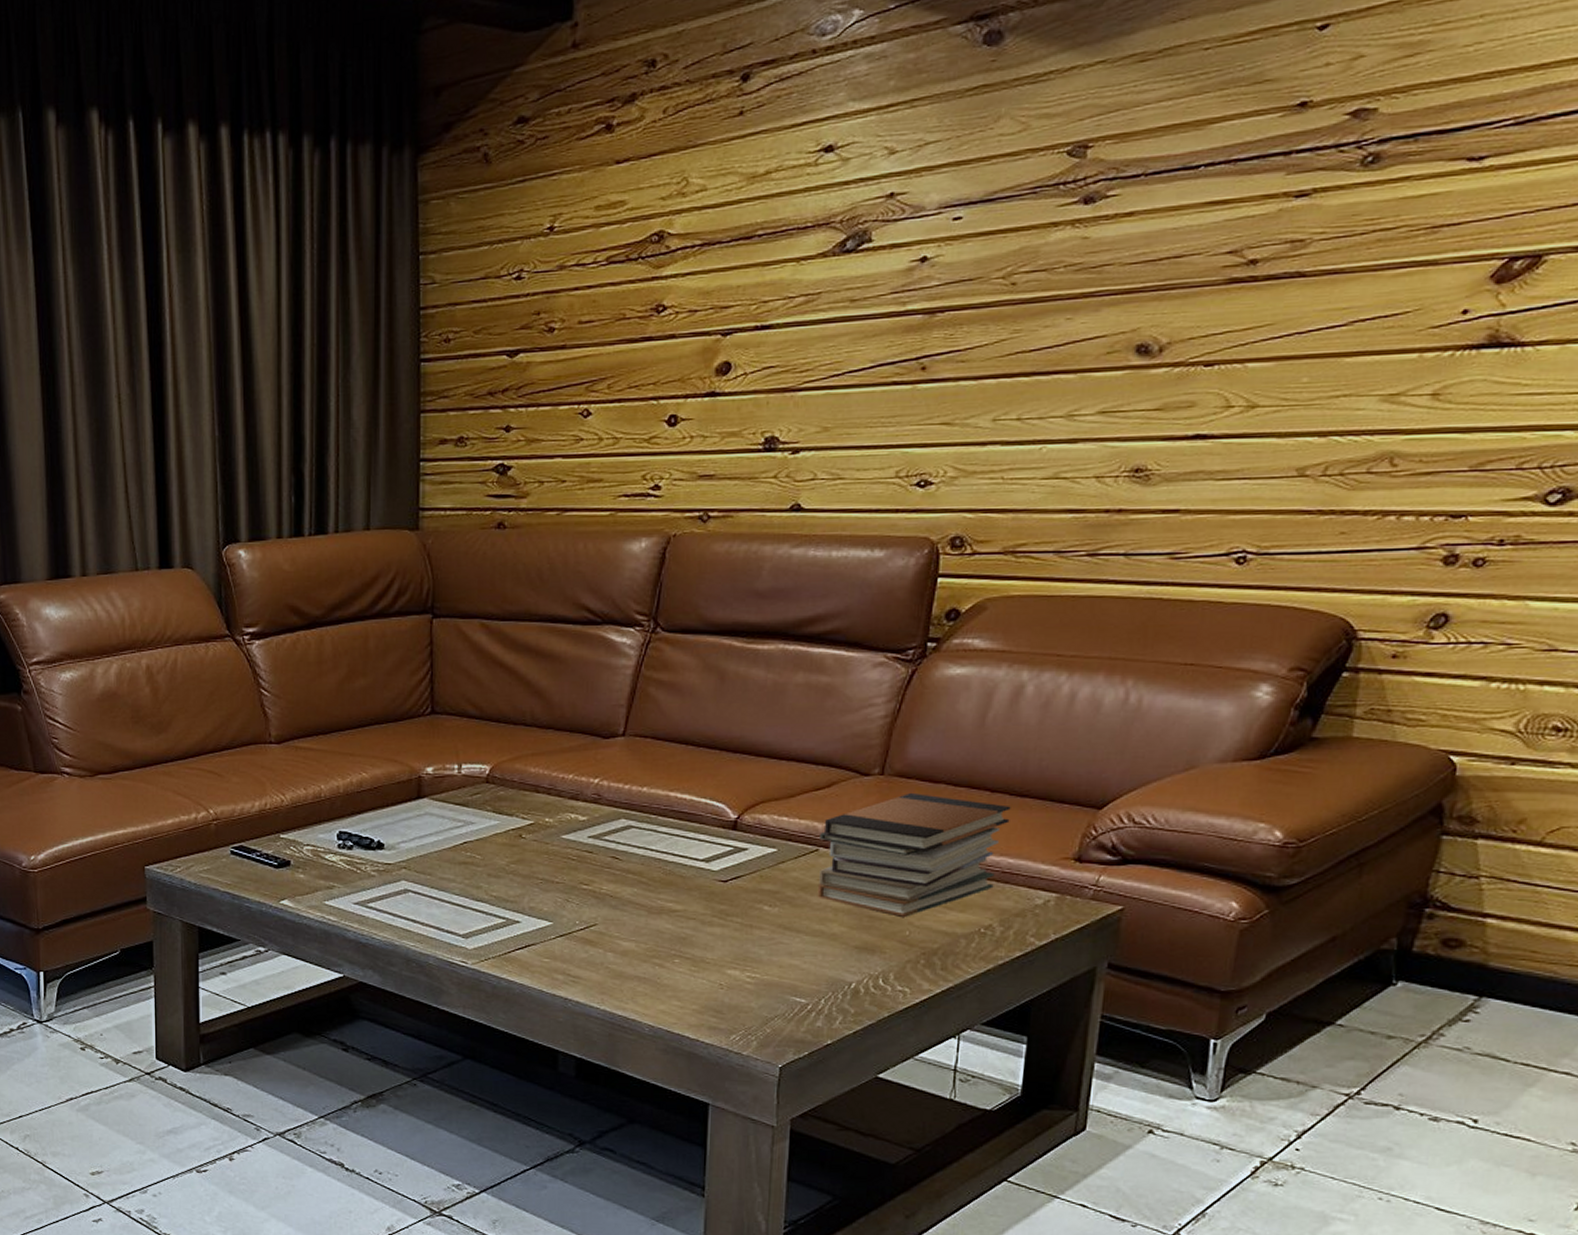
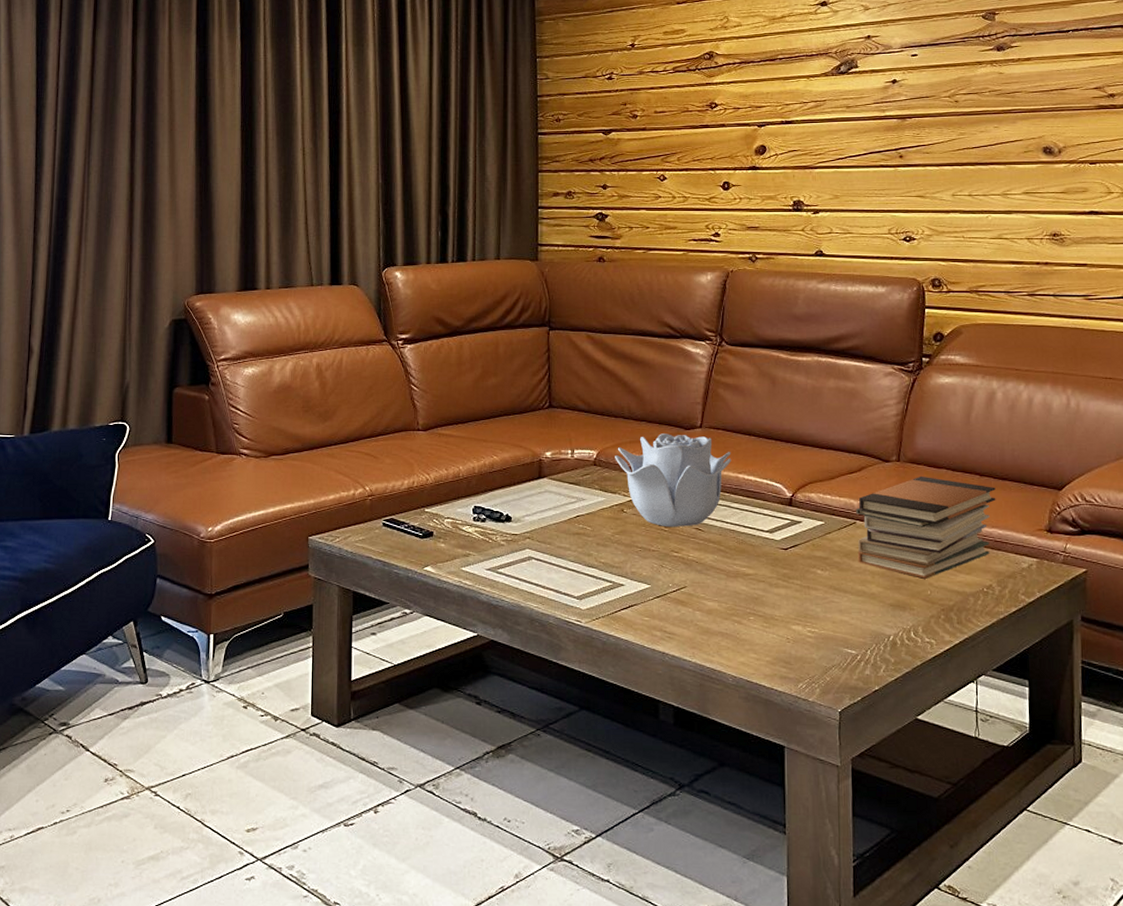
decorative bowl: none [512,743,662,856] -> present [615,433,732,528]

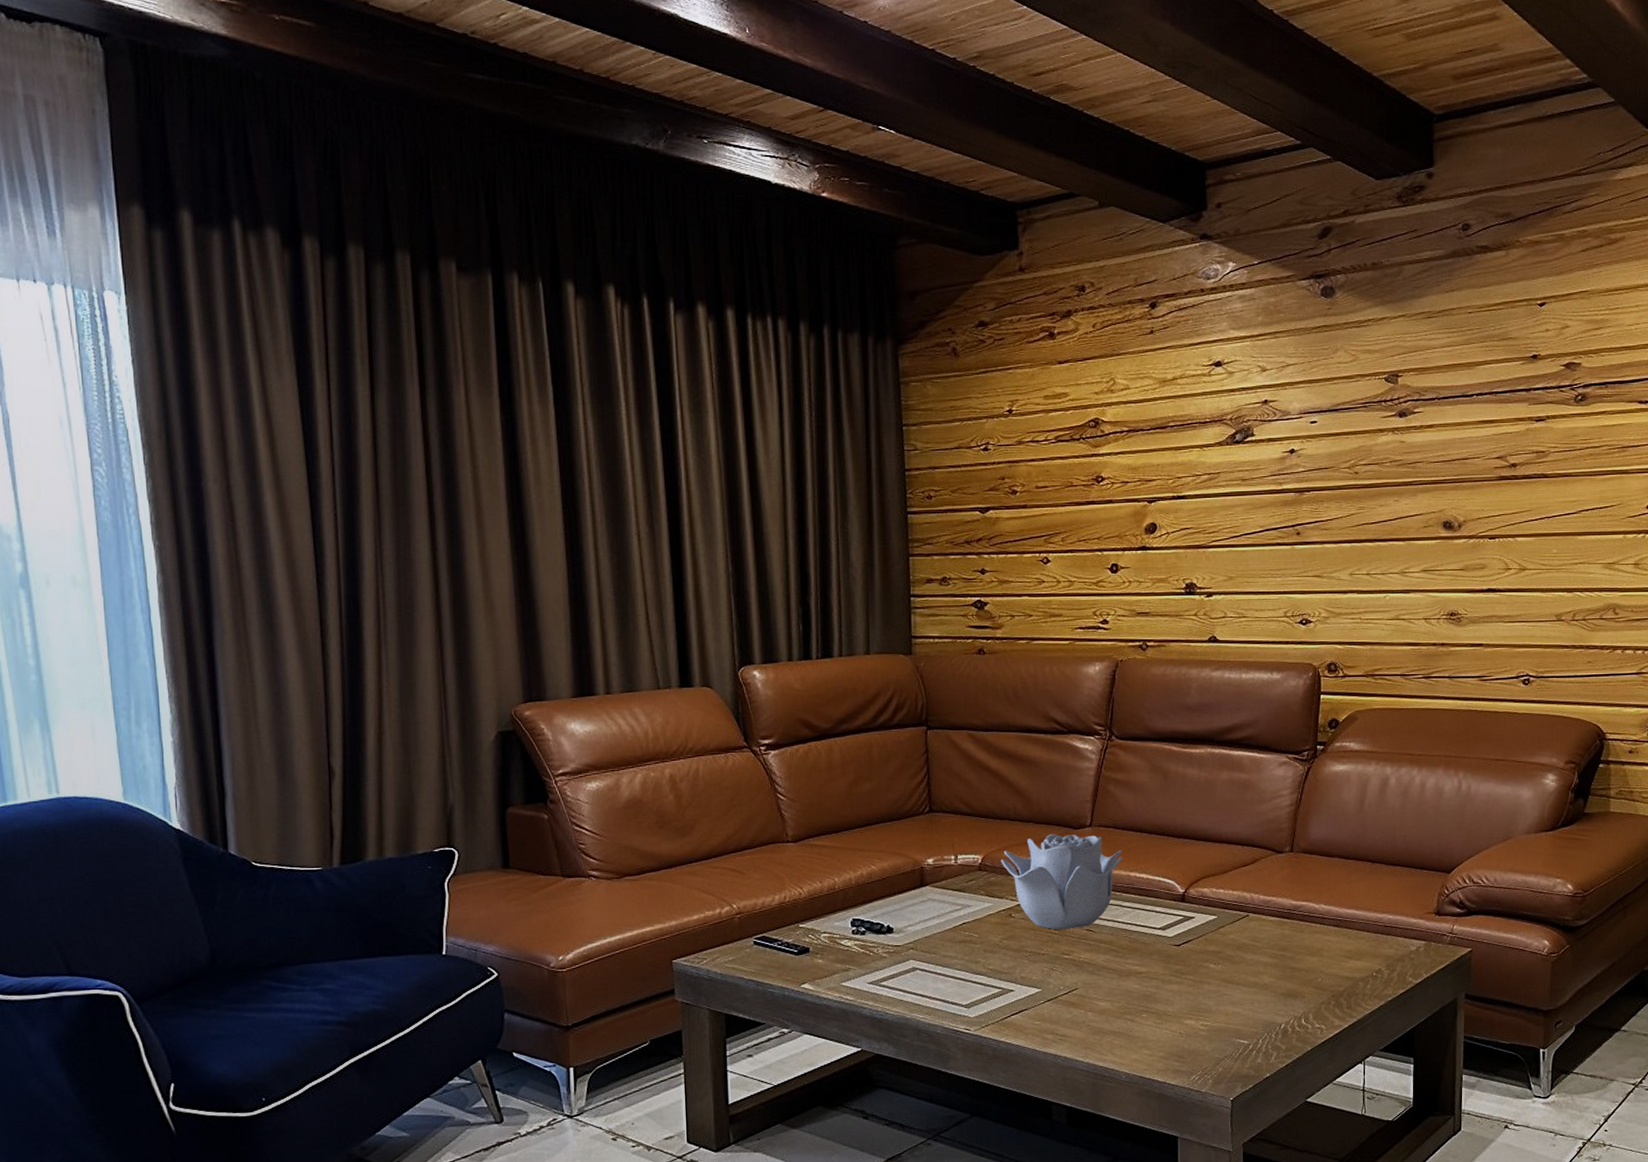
book stack: present [856,475,996,579] -> none [1249,865,1387,967]

